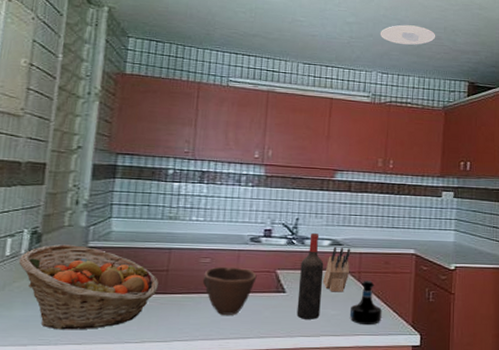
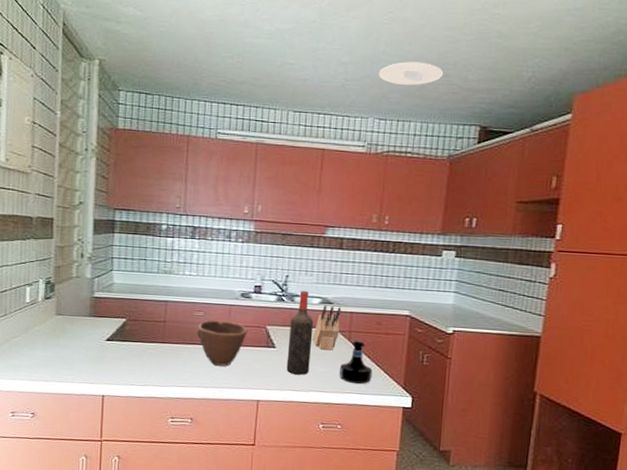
fruit basket: present [18,244,159,330] -> none [37,294,158,371]

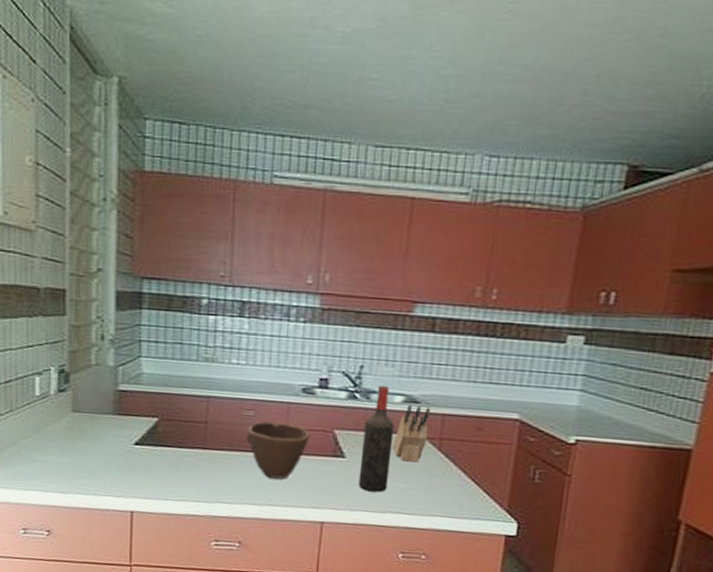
tequila bottle: present [339,340,373,385] -> none [425,450,468,506]
recessed light: present [378,62,444,85] -> none [490,74,582,107]

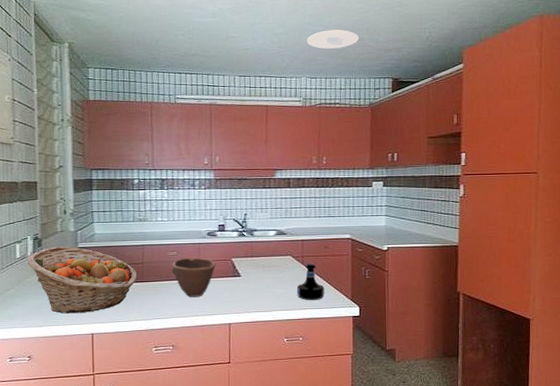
fruit basket: none [49,386,198,482] -> present [27,247,138,314]
wine bottle: present [358,385,395,493] -> none [251,225,272,298]
knife block: present [392,404,431,463] -> none [272,236,294,274]
tequila bottle: none [425,450,468,506] -> present [296,263,325,301]
recessed light: none [490,74,582,107] -> present [306,29,359,49]

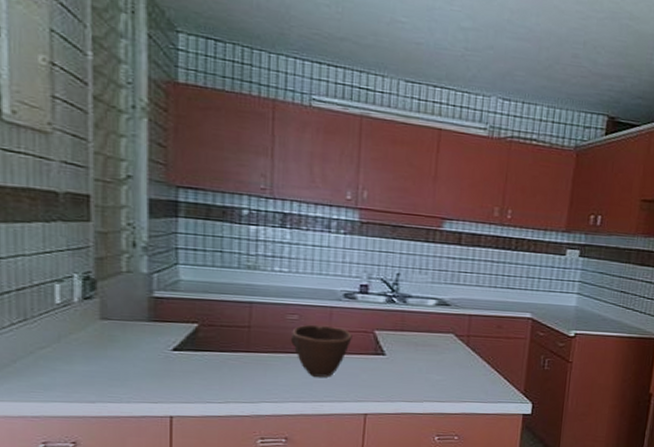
fruit basket: present [27,247,138,314] -> none [72,293,241,388]
tequila bottle: present [296,263,325,301] -> none [456,345,492,393]
recessed light: present [306,29,359,49] -> none [502,35,573,64]

